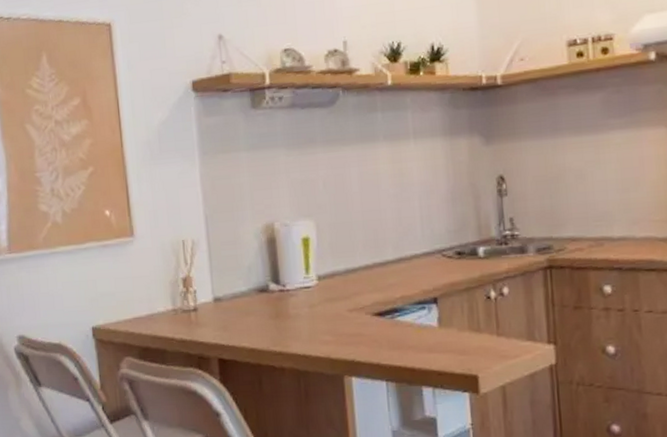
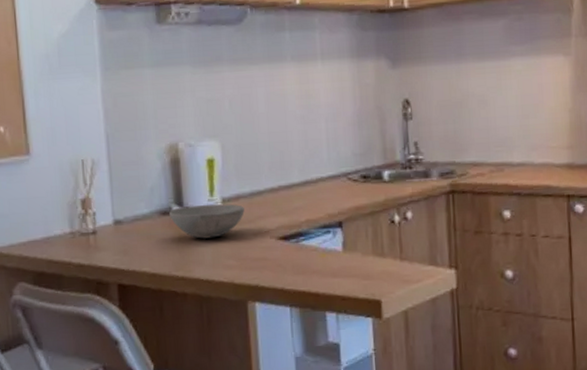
bowl: none [266,281,340,315] -> present [169,204,245,239]

